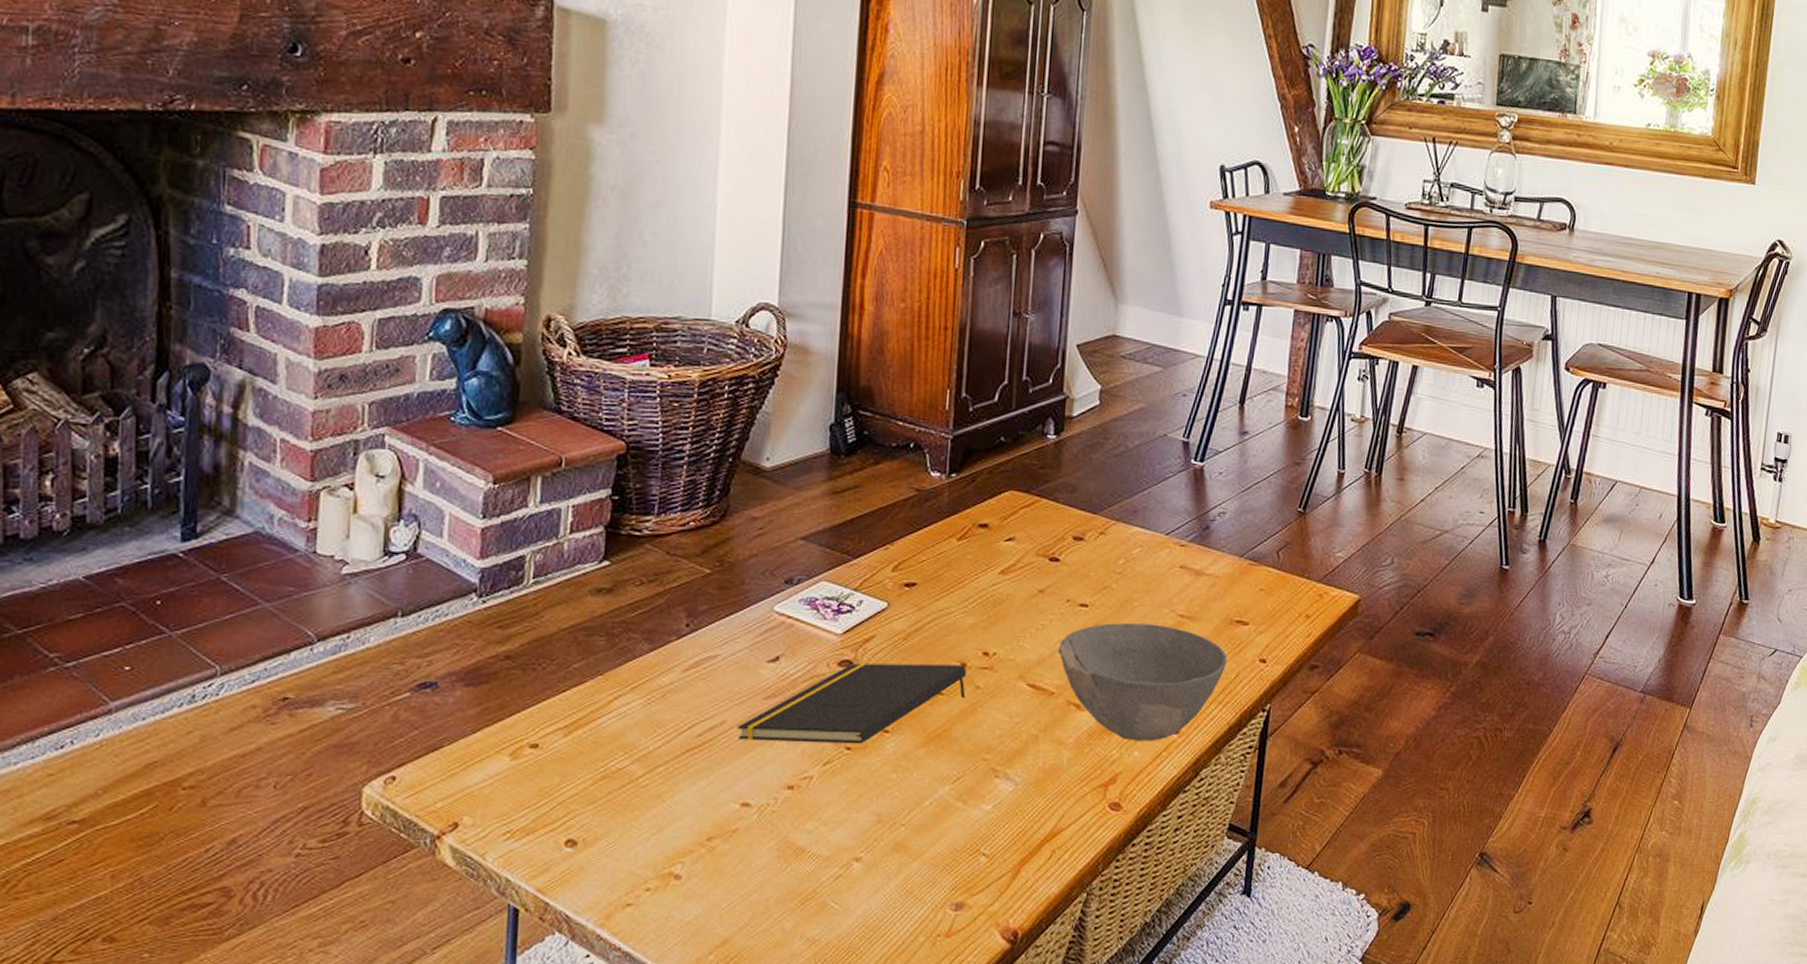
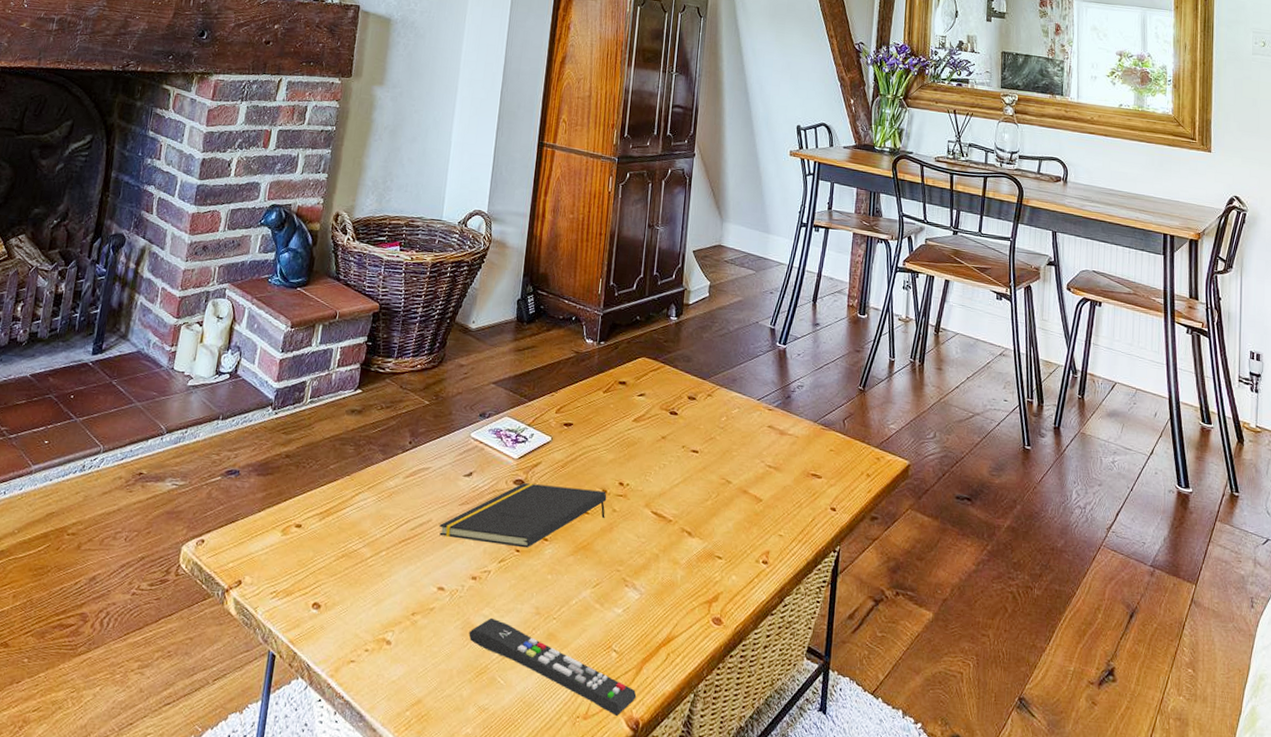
remote control: none [788,832,1014,928] -> present [469,617,637,716]
bowl: present [1058,623,1227,741] -> none [675,467,805,569]

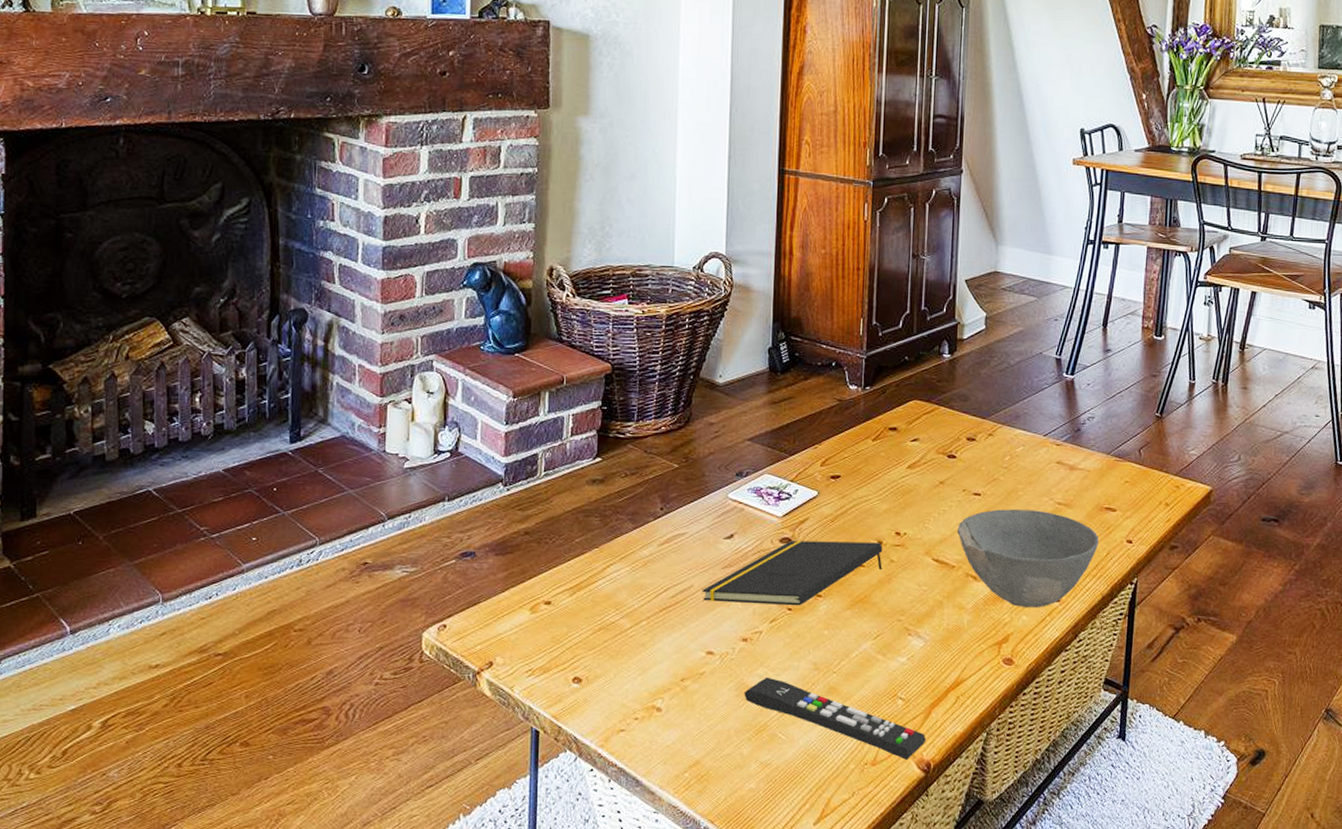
bowl: none [675,467,805,569] -> present [957,509,1099,607]

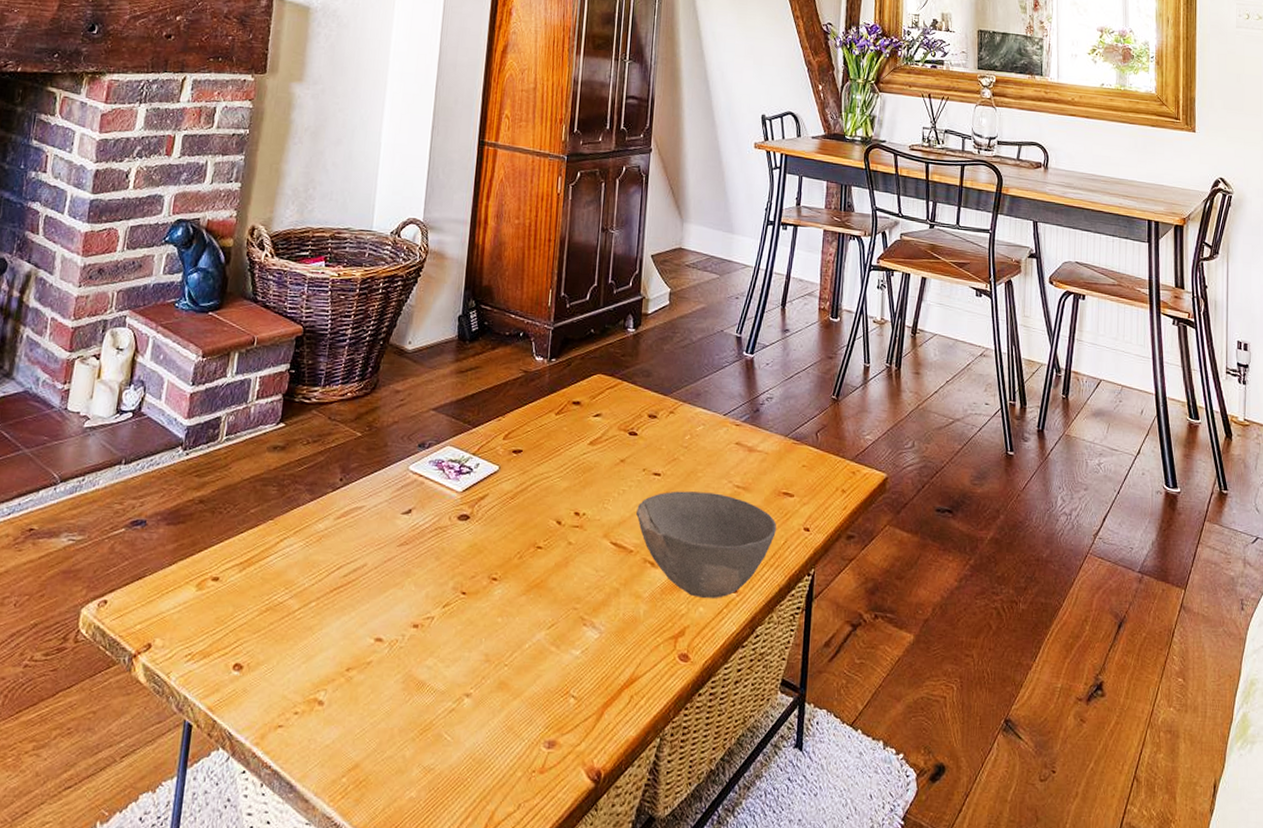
notepad: present [702,540,883,606] -> none [375,517,562,590]
remote control: present [744,677,926,759] -> none [411,668,598,767]

